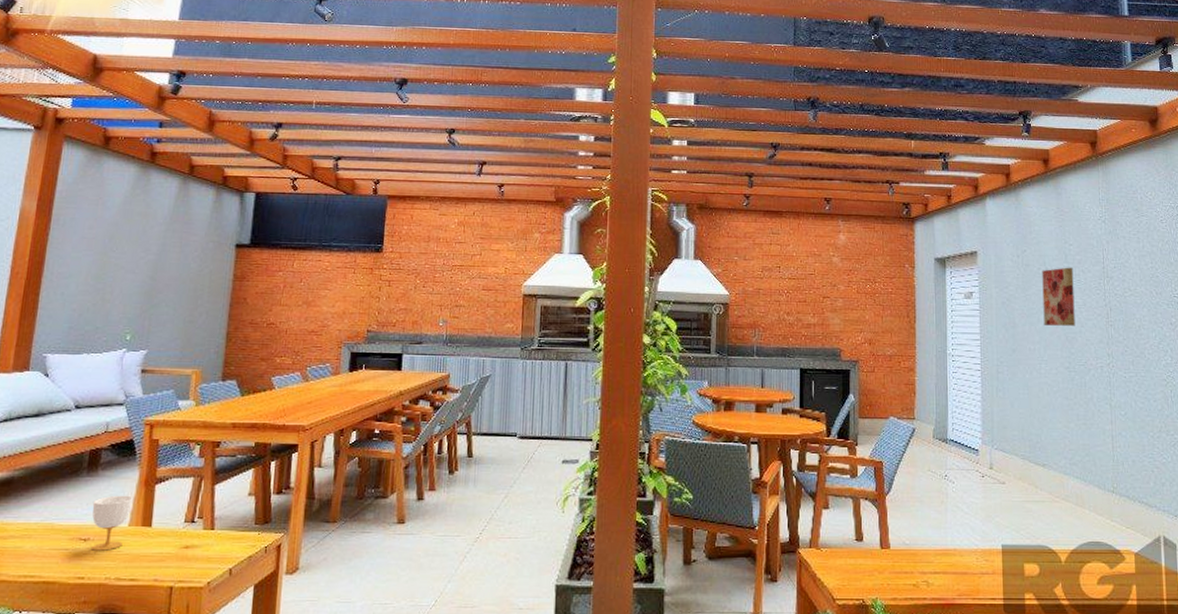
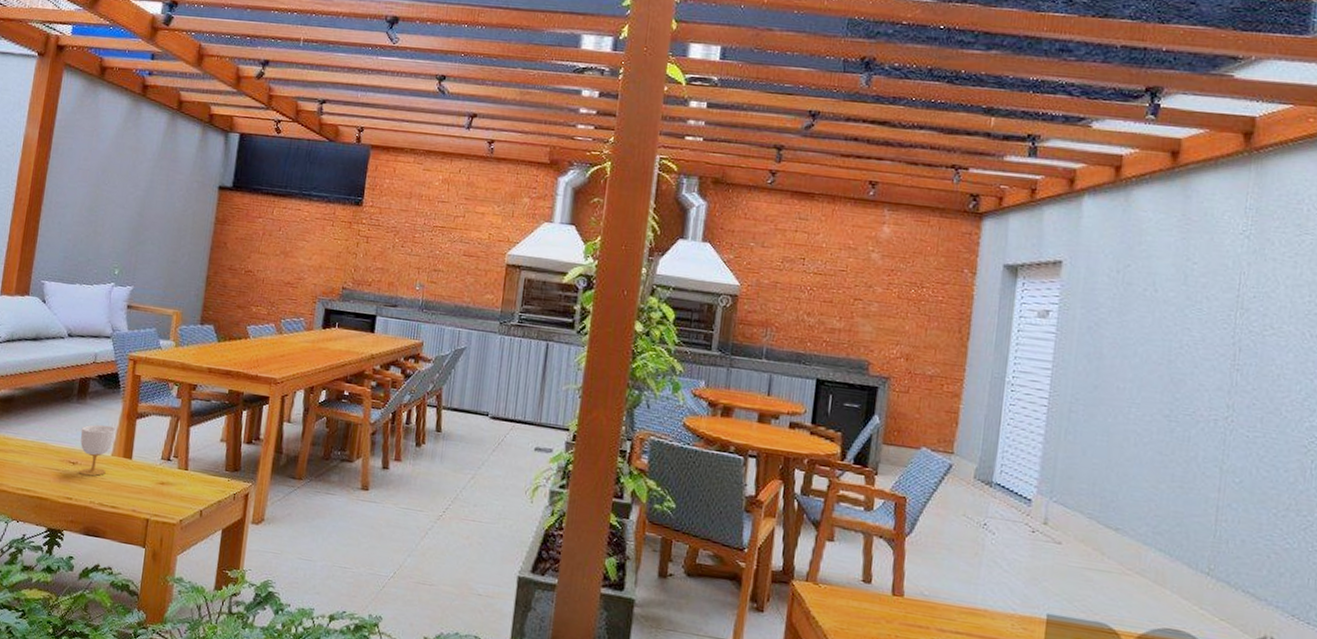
wall art: present [1042,267,1075,326] -> none [1141,291,1194,366]

